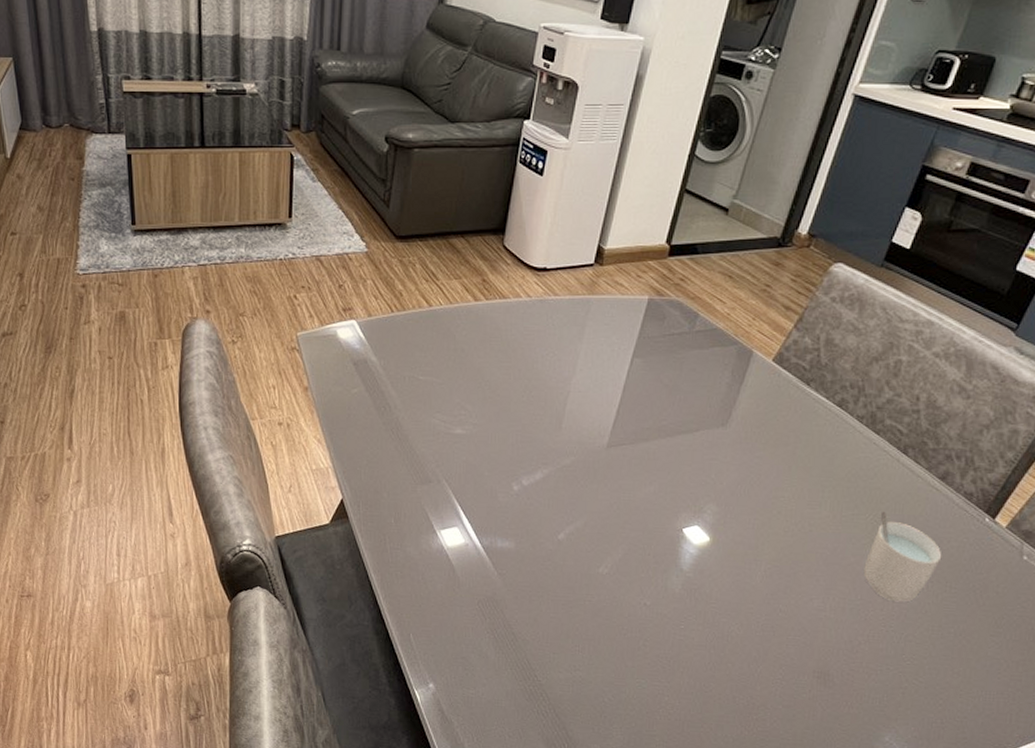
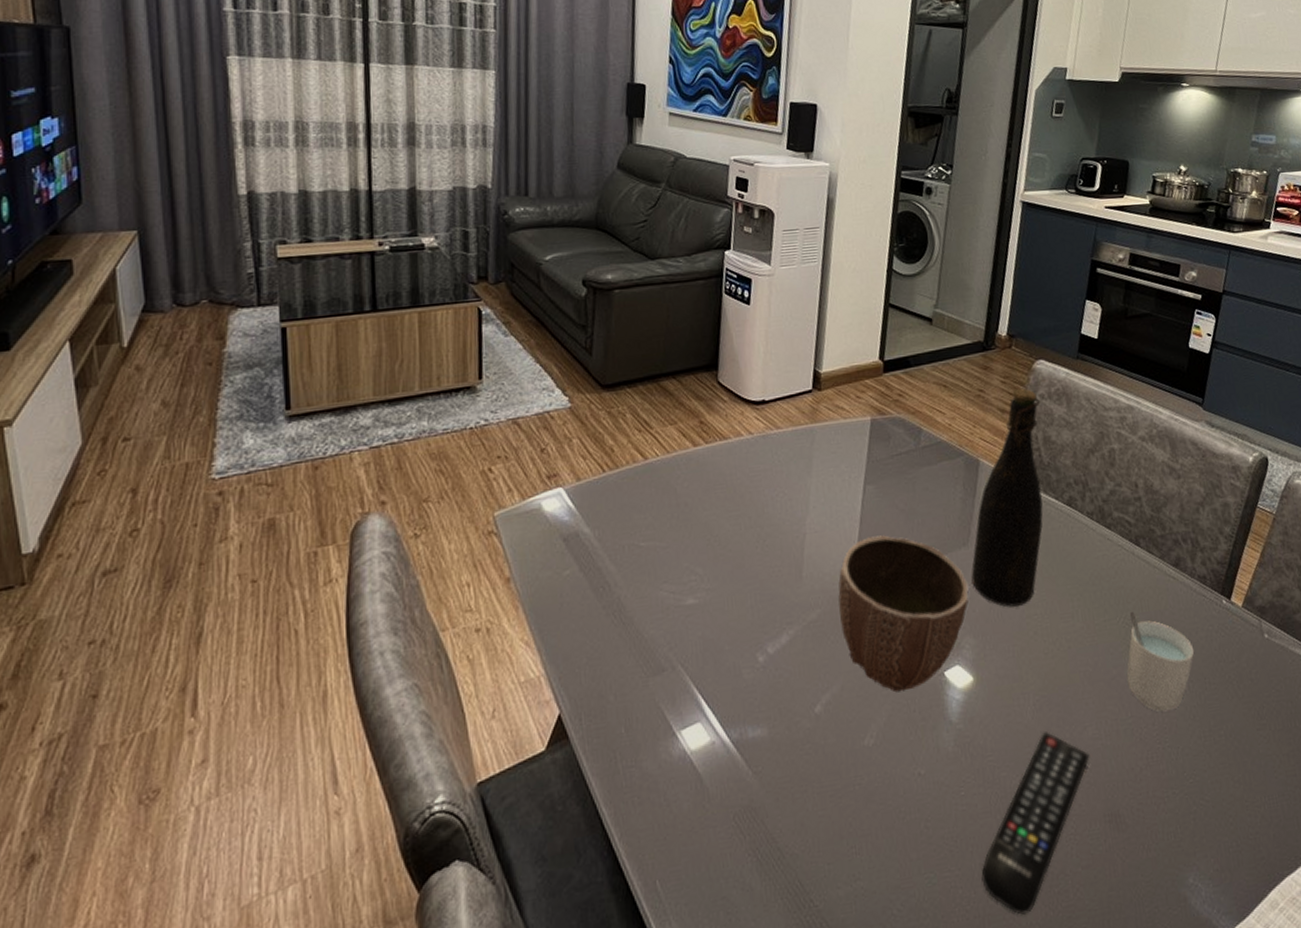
decorative bowl: none [592,404,720,537] -> present [838,535,969,693]
remote control: none [687,595,811,728] -> present [981,731,1090,915]
bottle: none [724,288,830,487] -> present [971,388,1043,607]

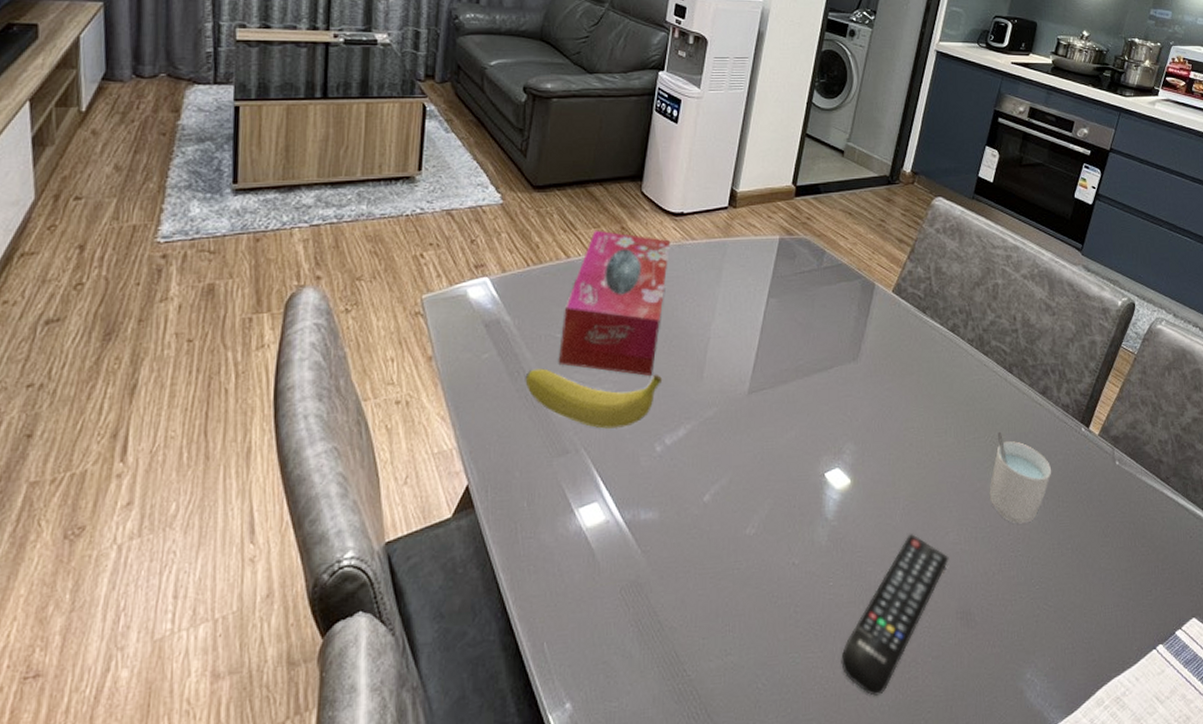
fruit: none [611,578,759,642] -> present [525,368,663,429]
tissue box: none [644,426,754,581] -> present [558,230,670,376]
decorative bowl: present [838,535,969,693] -> none [735,345,854,489]
bottle: present [971,388,1043,607] -> none [857,221,935,419]

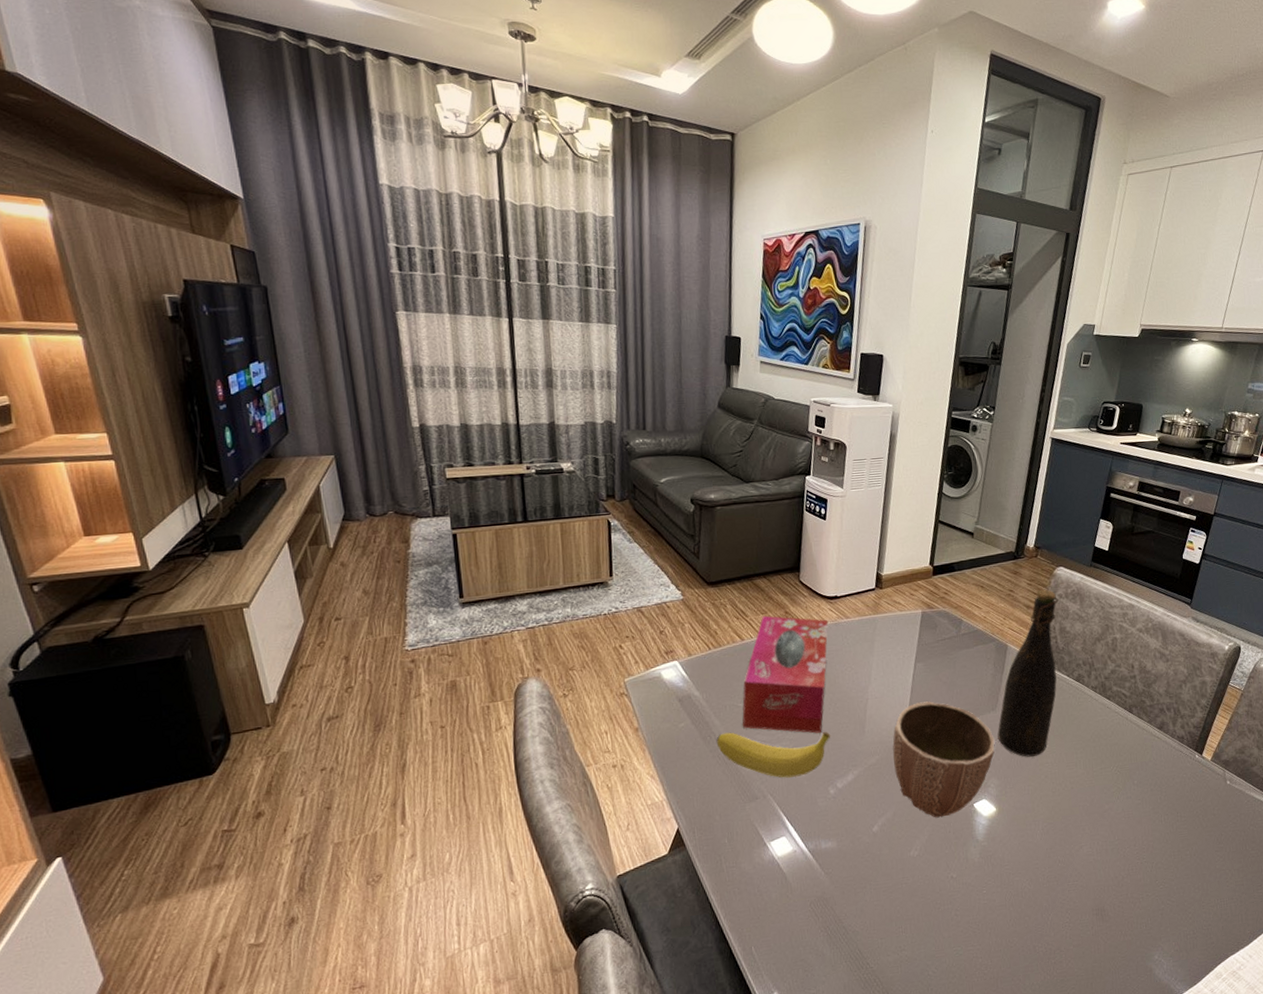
decorative bowl: none [735,345,854,489] -> present [892,701,995,818]
remote control: present [841,534,949,696] -> none [996,849,1084,978]
bottle: none [857,221,935,419] -> present [997,589,1059,757]
cup: present [989,432,1052,524] -> none [1116,763,1171,837]

